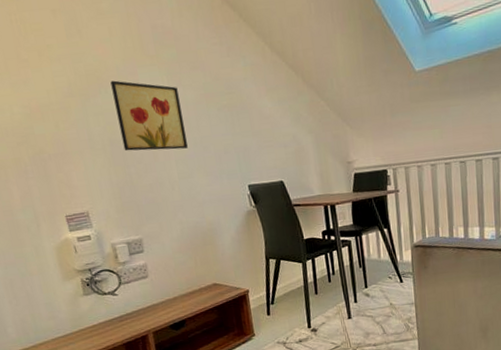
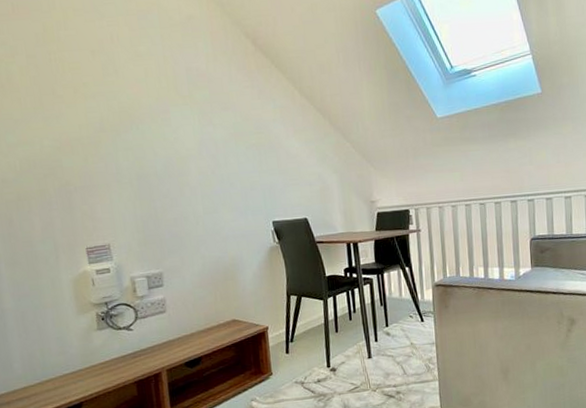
wall art: present [110,80,188,151] -> none [142,117,215,186]

